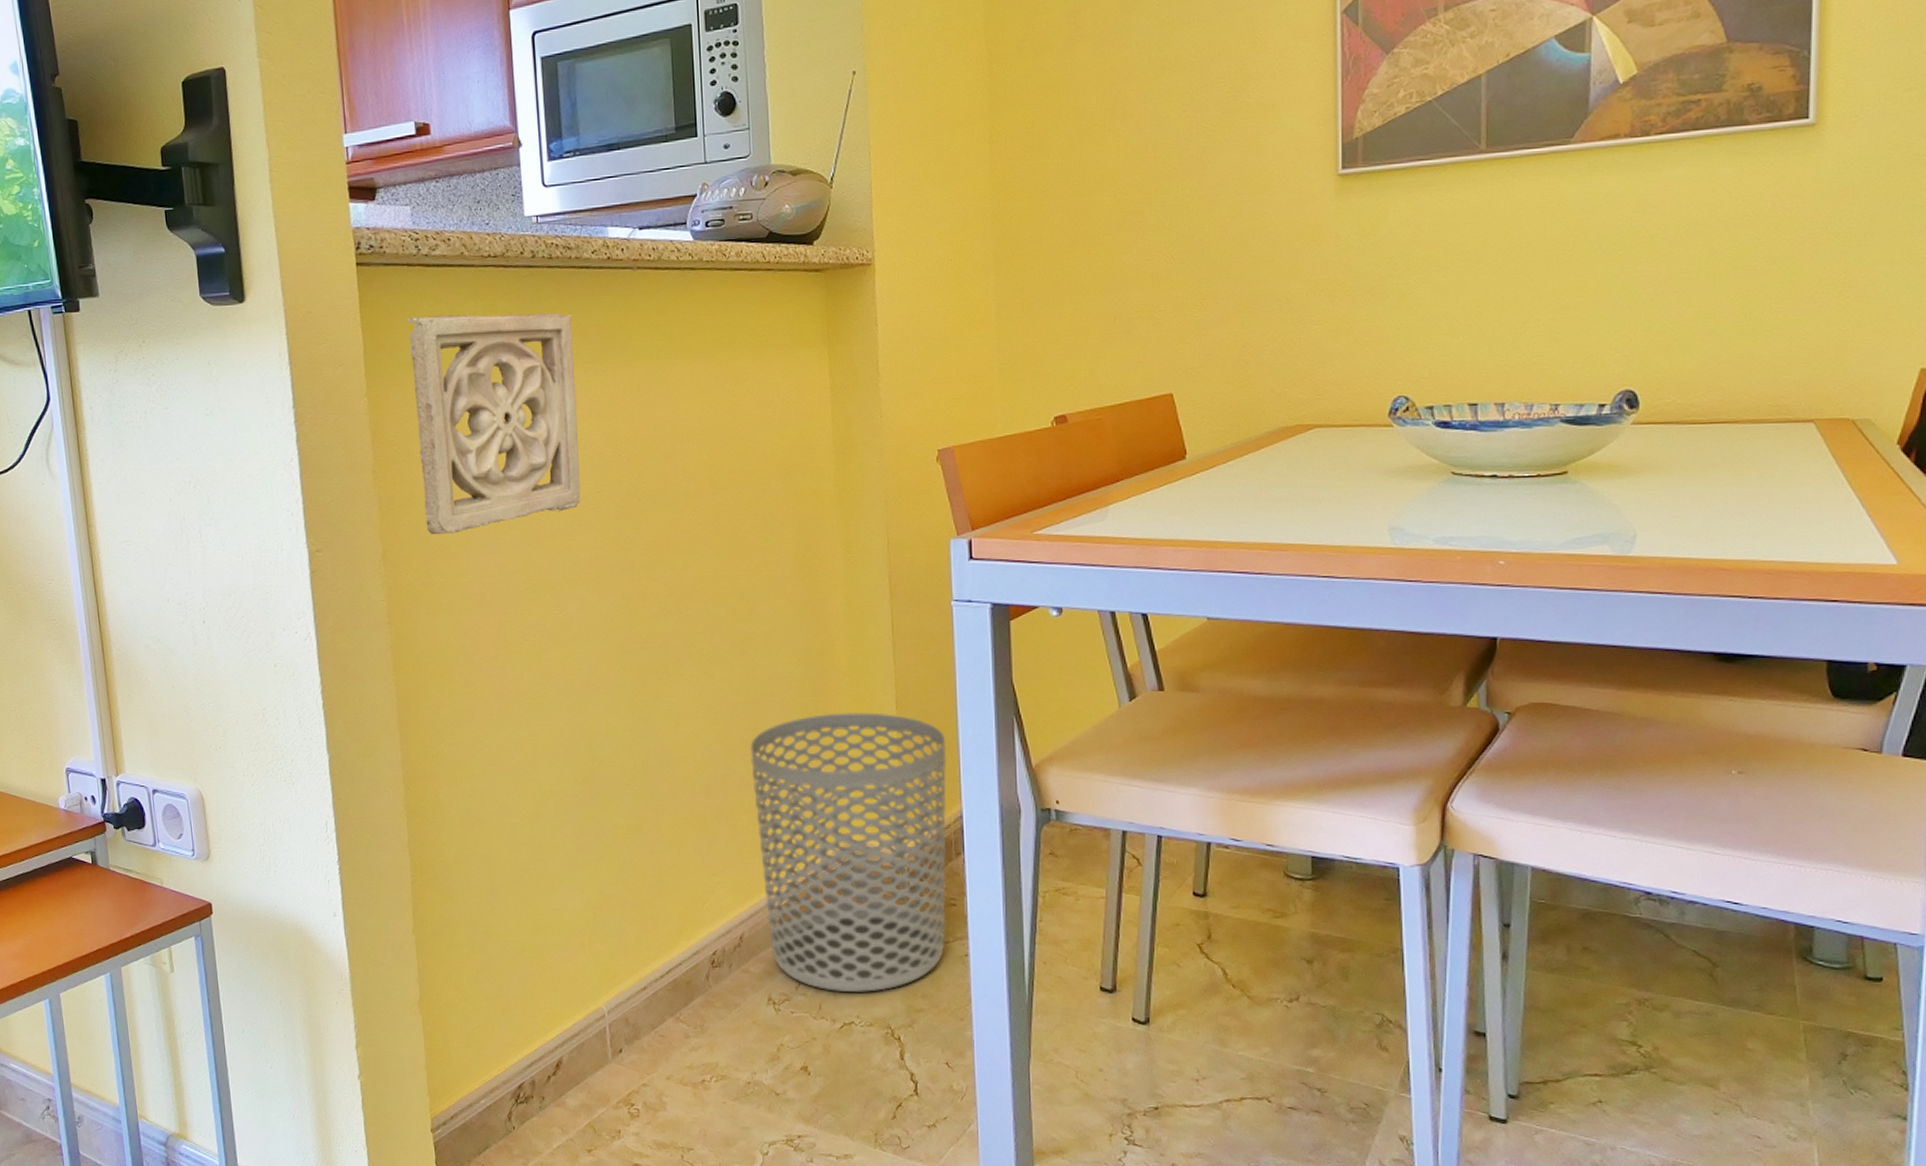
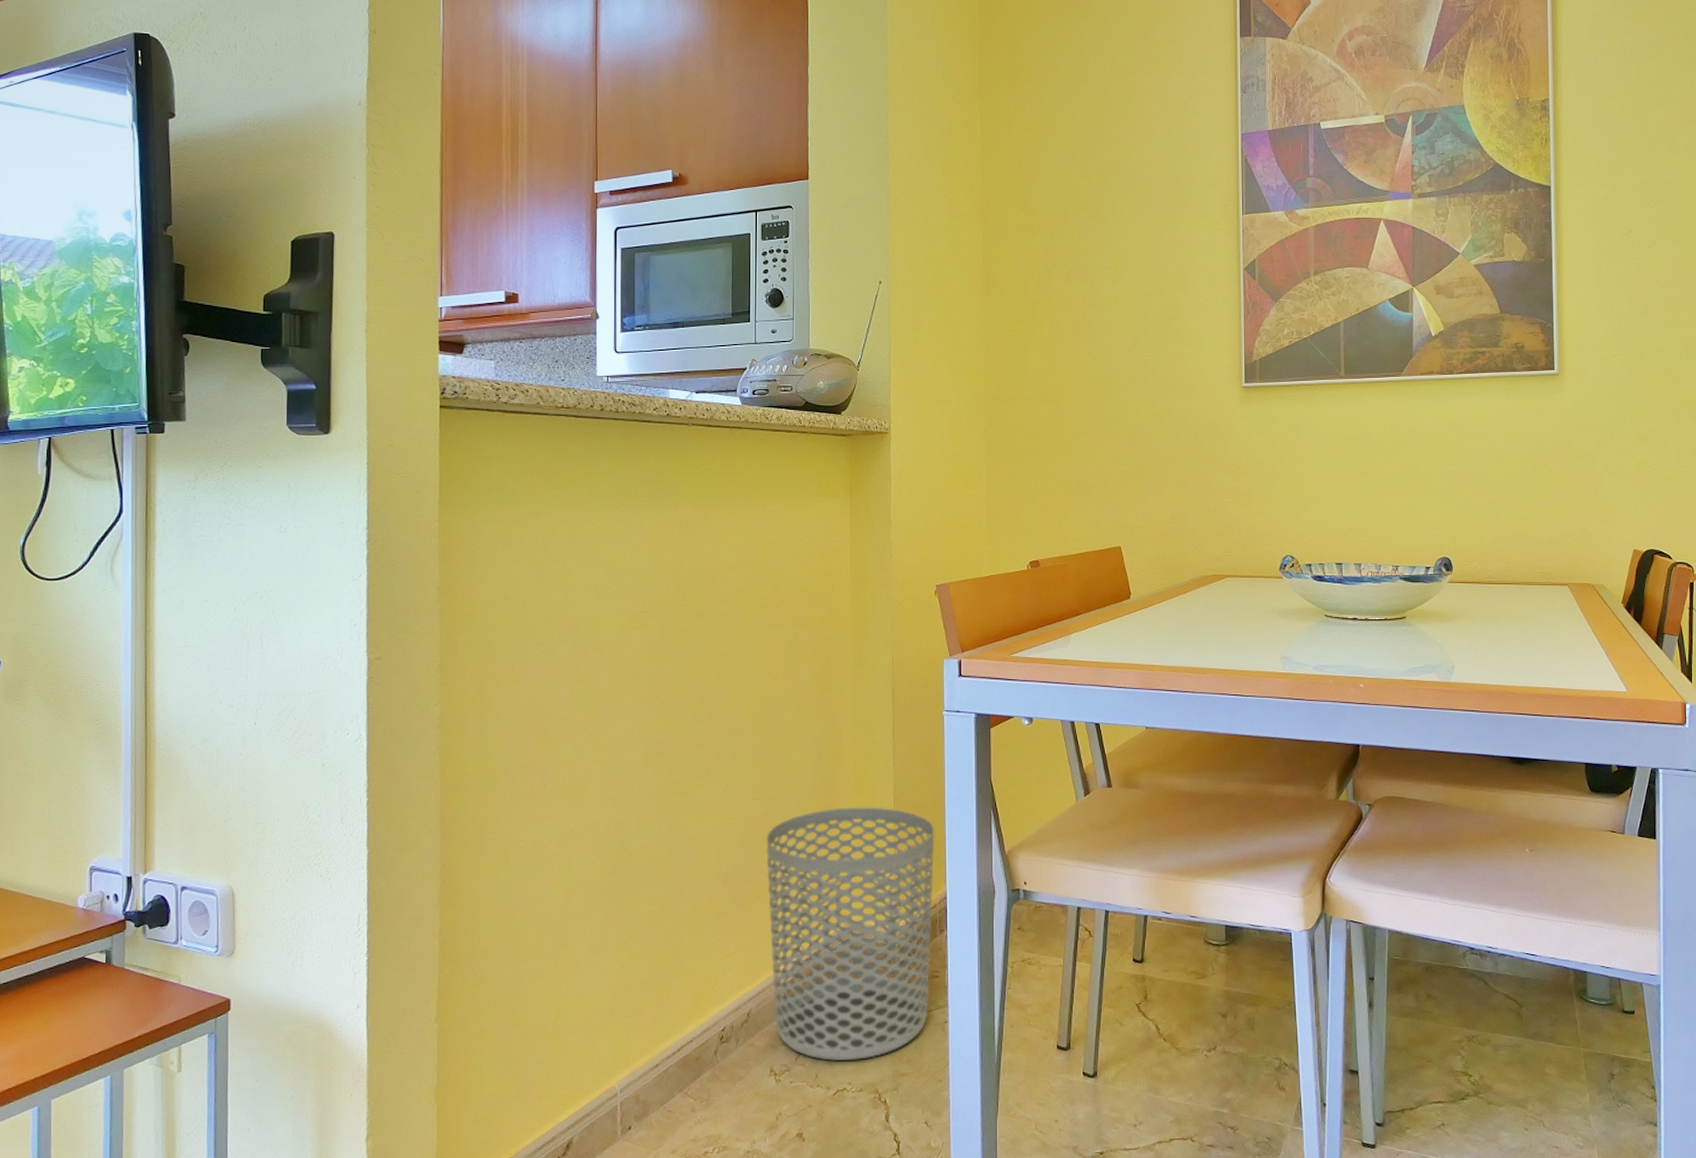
wall ornament: present [406,312,581,535] -> none [482,455,632,647]

